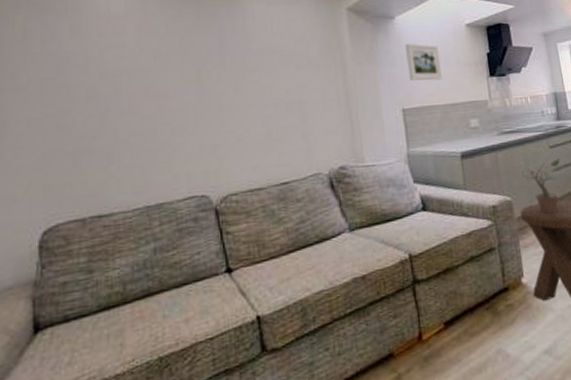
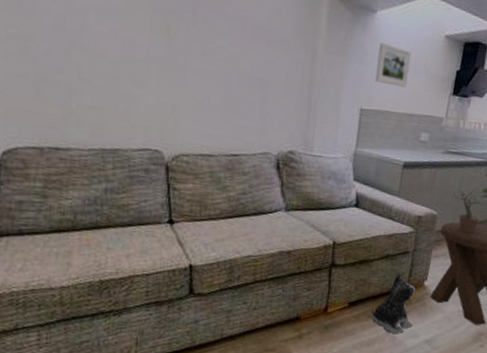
plush toy: none [472,275,524,351] -> present [371,274,416,334]

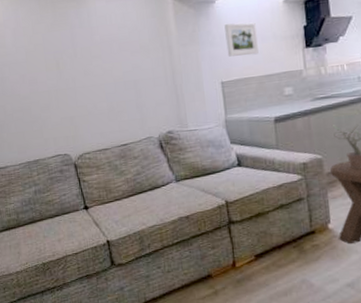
plush toy: present [371,274,416,334] -> none [280,221,328,281]

